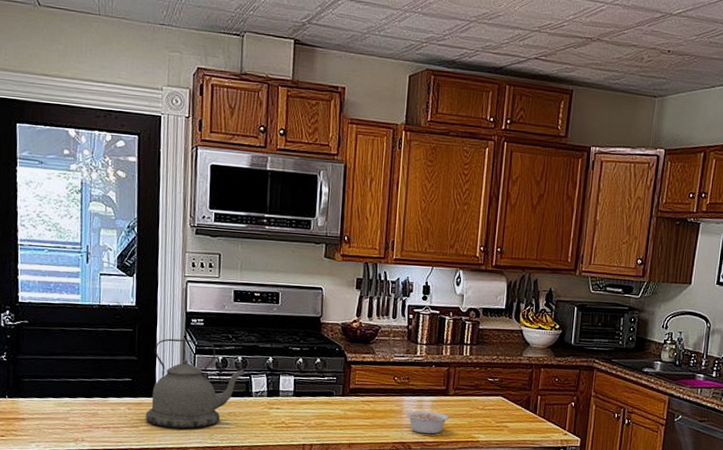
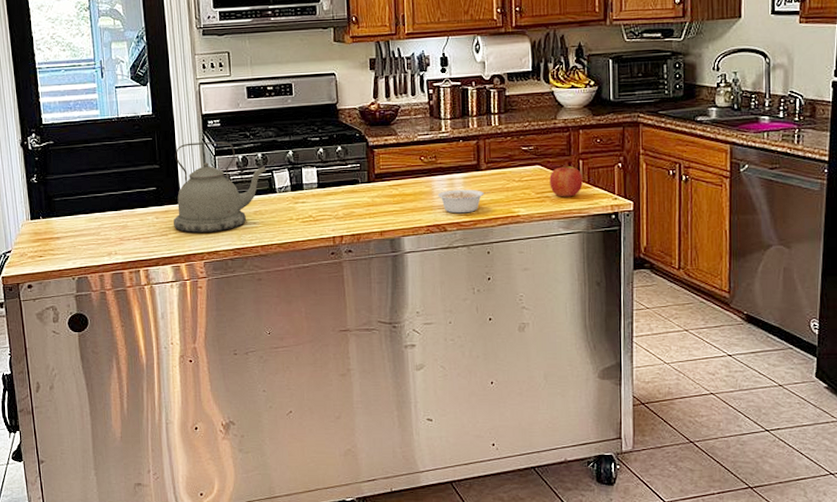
fruit: none [509,398,539,429] -> present [549,164,583,197]

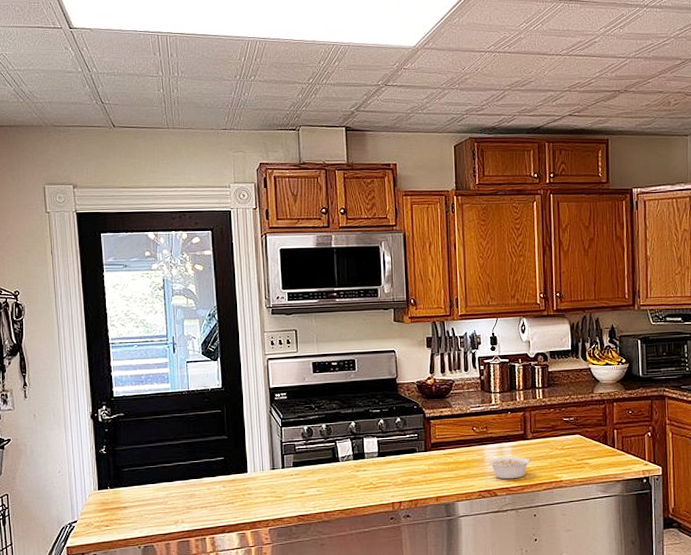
kettle: present [174,141,266,233] -> none [240,413,330,501]
fruit: present [549,164,583,197] -> none [588,433,618,464]

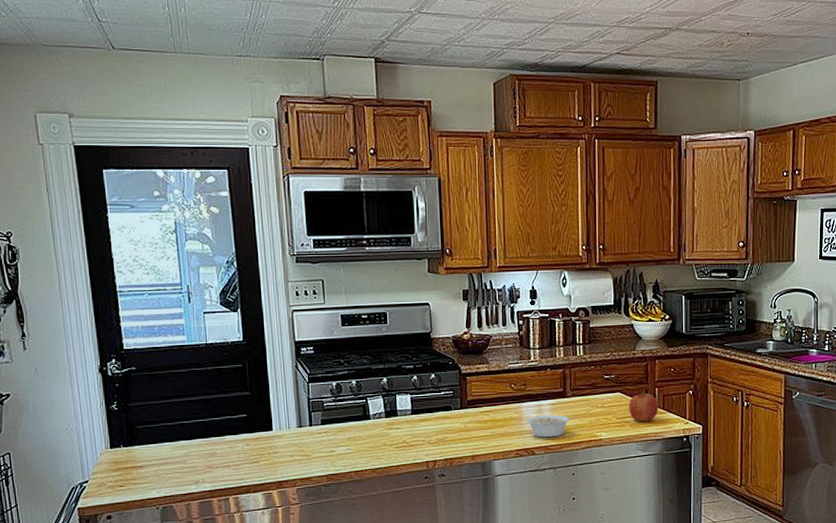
fruit: none [588,433,618,464] -> present [629,391,658,422]

